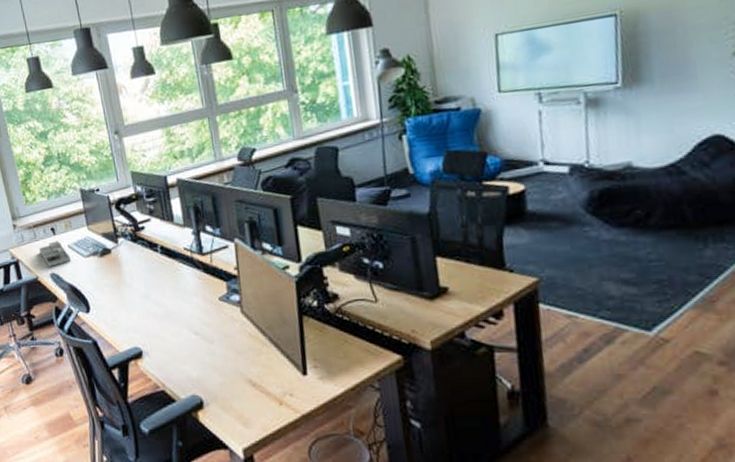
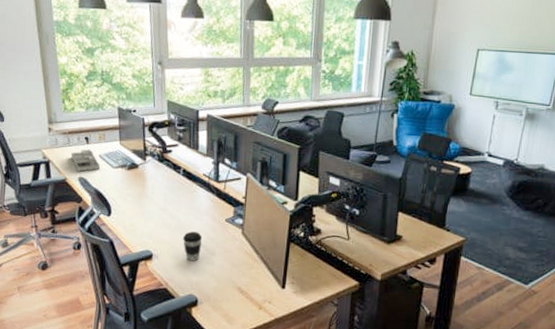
coffee cup: none [173,318,197,354] -> present [183,231,203,261]

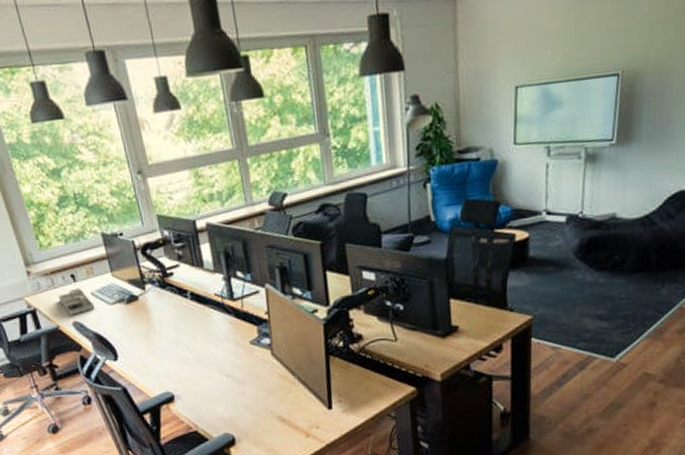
coffee cup: present [183,231,203,261] -> none [205,361,228,396]

